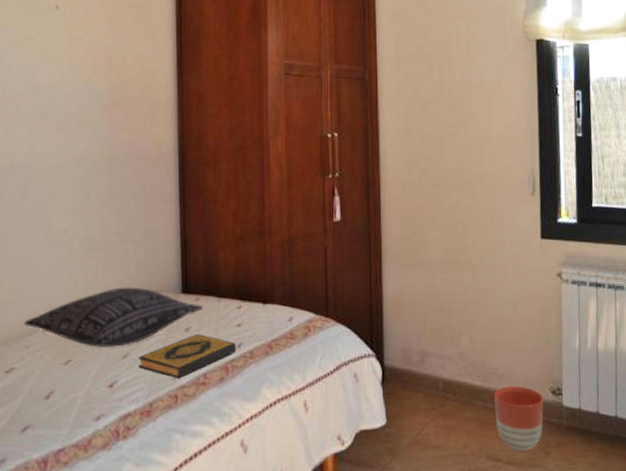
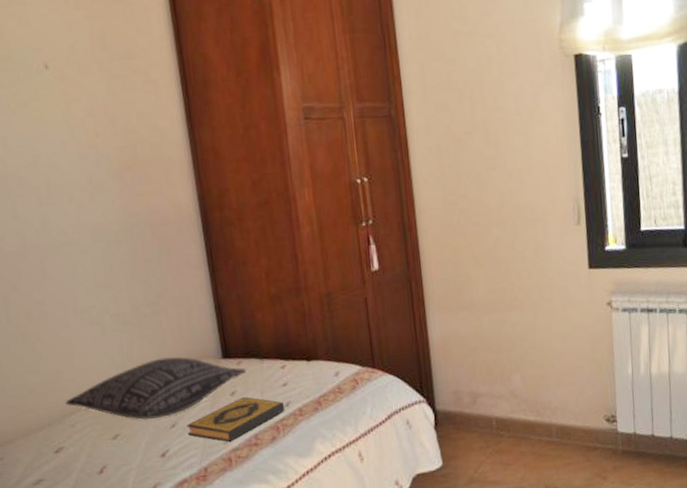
planter: present [494,386,544,451] -> none [548,417,599,479]

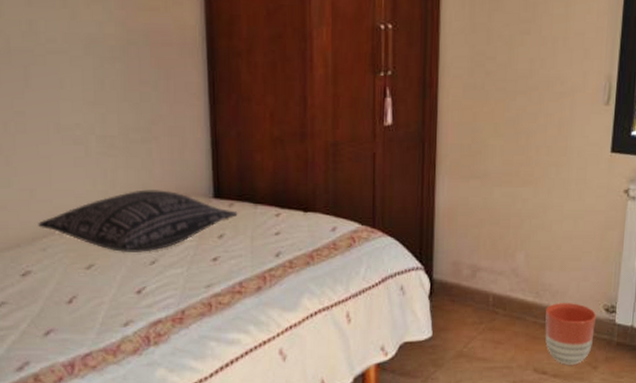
hardback book: present [186,396,285,442] -> none [167,240,275,286]
planter: none [548,417,599,479] -> present [545,303,596,365]

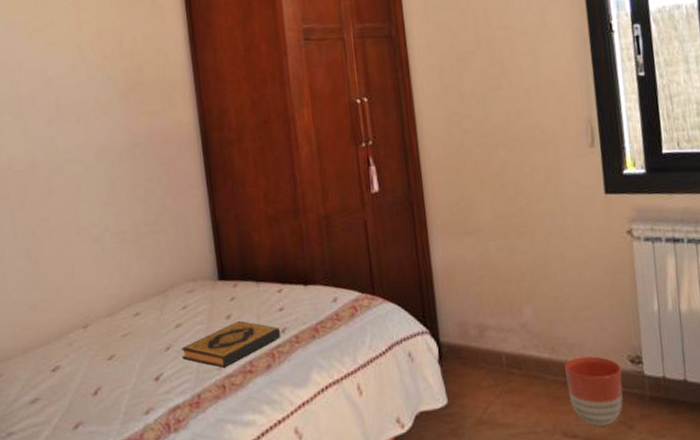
pillow: present [38,189,238,253] -> none [64,277,243,342]
hardback book: none [167,240,275,286] -> present [181,320,281,368]

